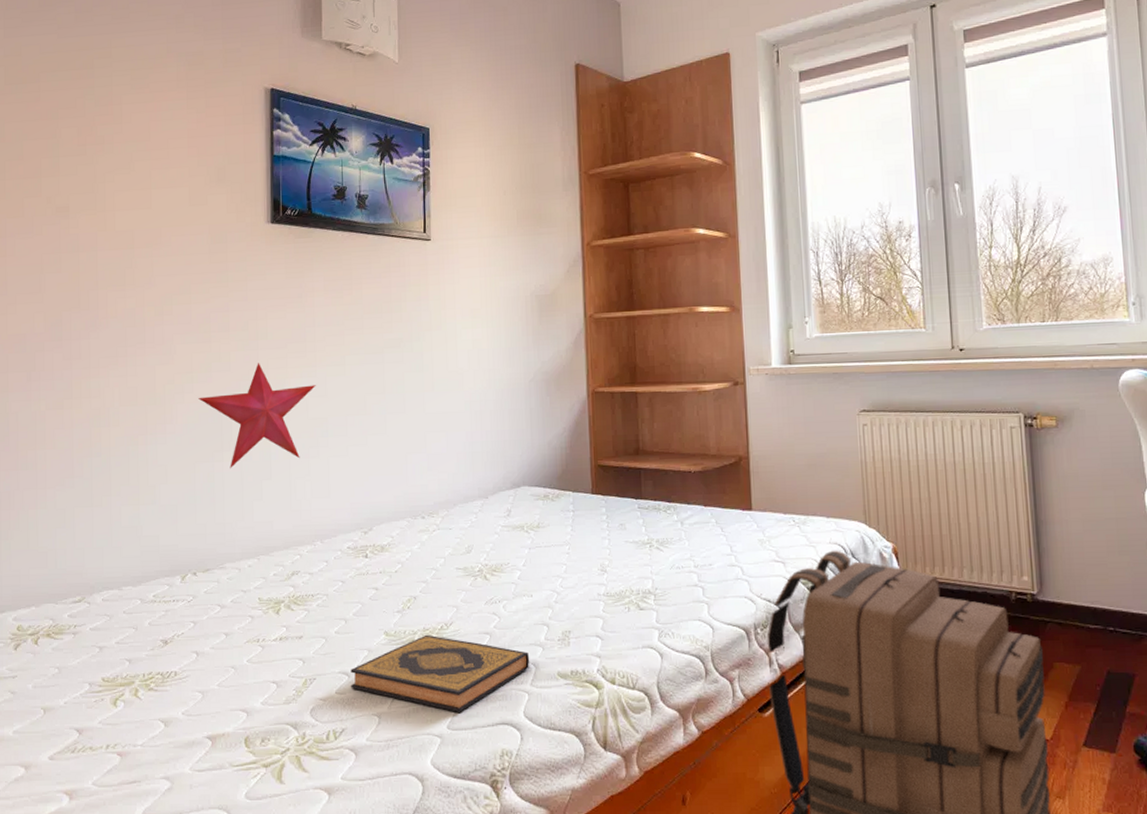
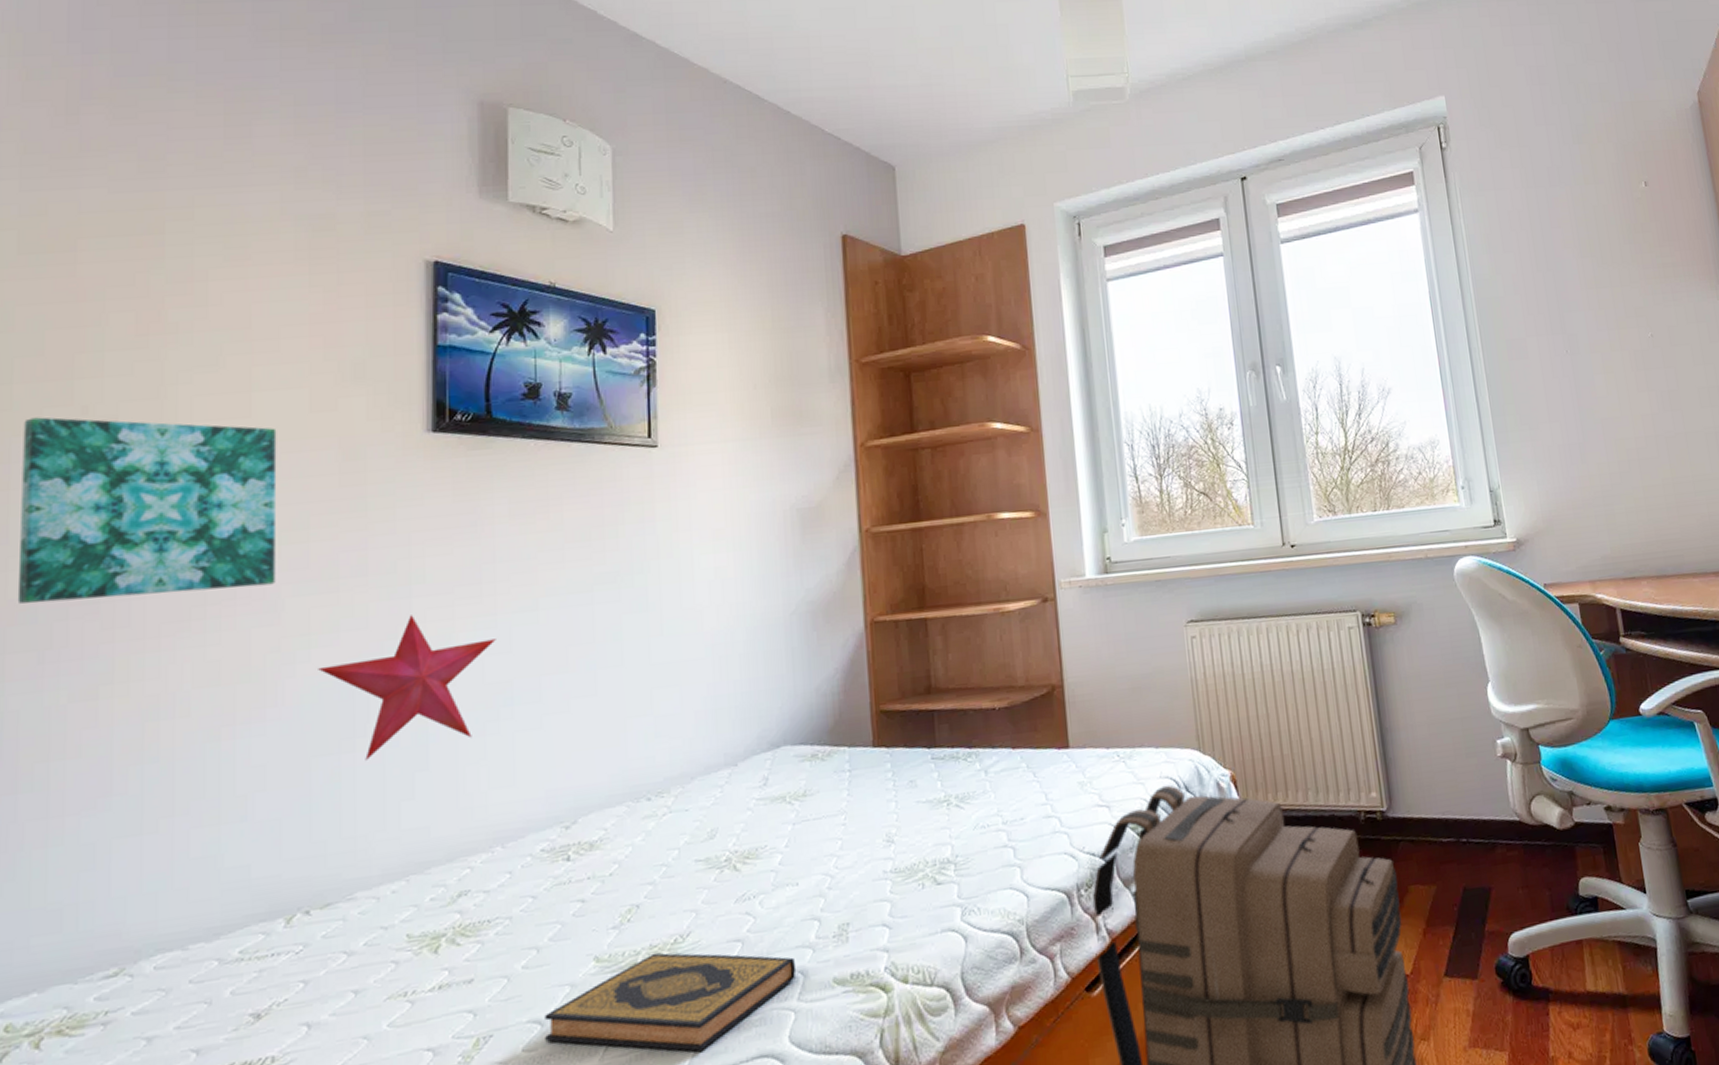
wall art: none [13,204,170,338] -> present [17,417,277,604]

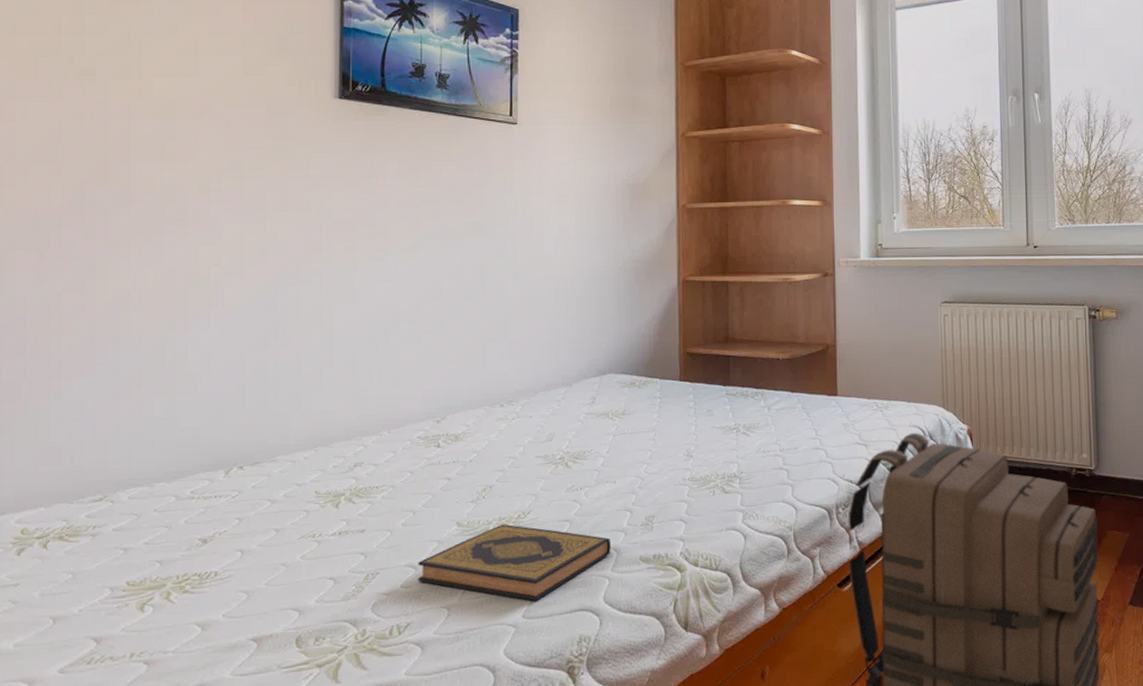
wall art: present [17,417,277,604] -> none [22,64,218,213]
decorative star: present [318,615,496,760] -> none [249,245,386,355]

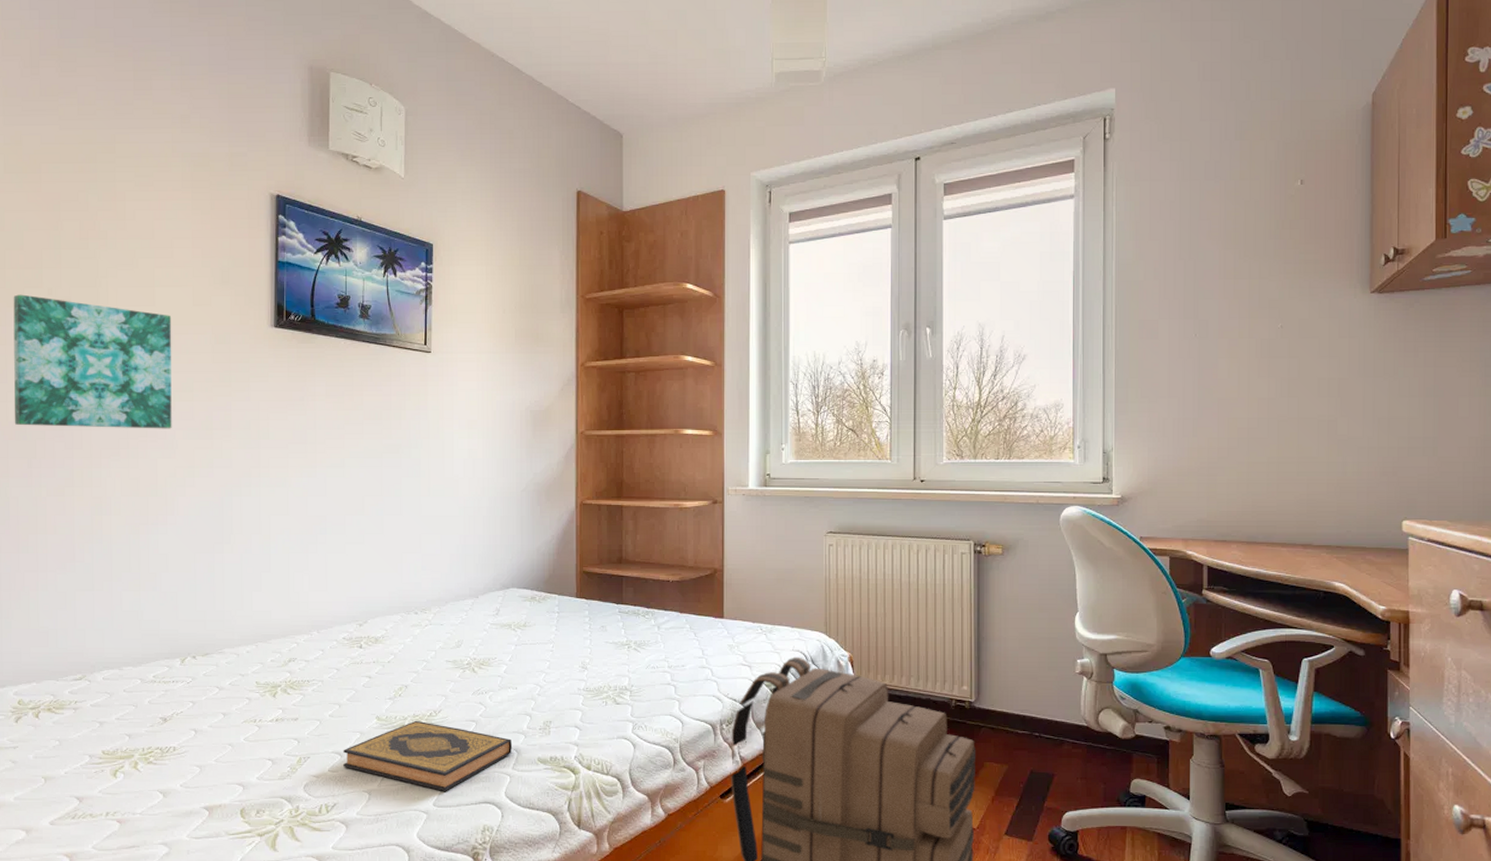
wall art: none [22,64,218,213] -> present [13,294,172,429]

